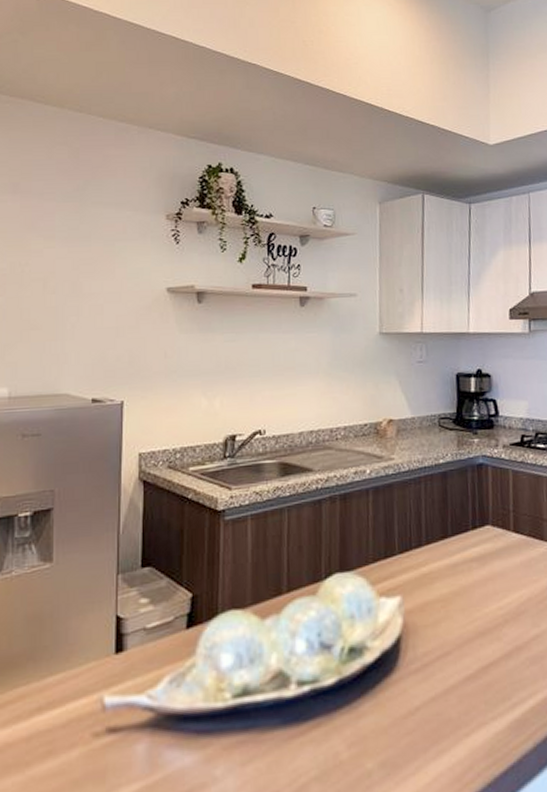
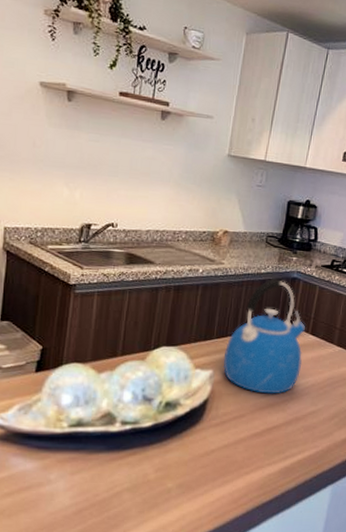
kettle: none [411,468,510,619] -> present [223,278,305,394]

